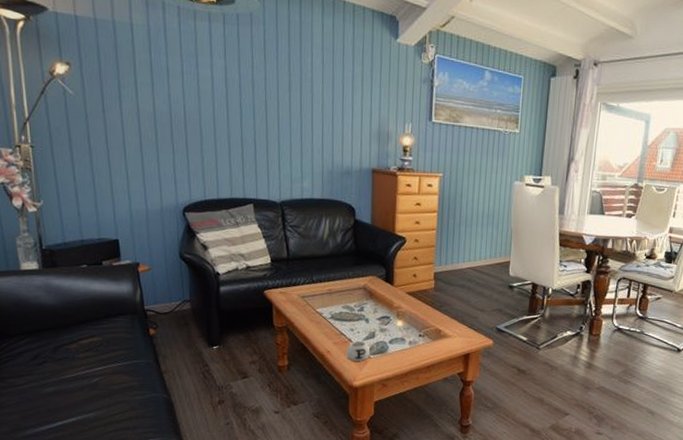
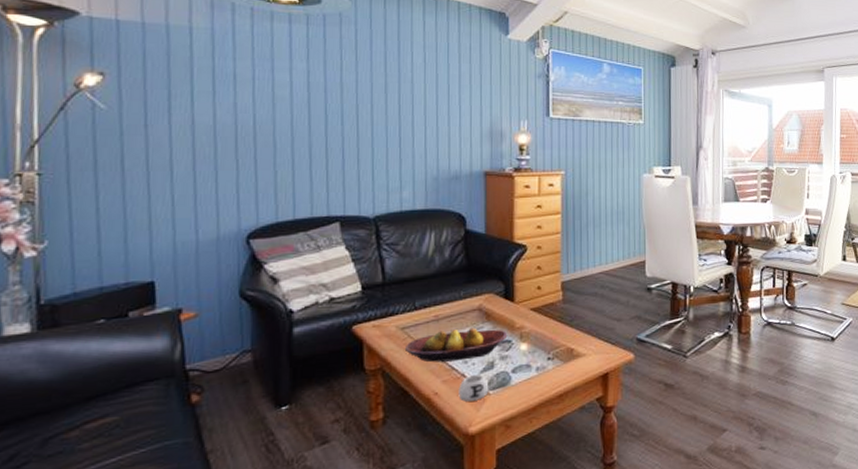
fruit bowl: none [304,302,387,328] -> present [404,327,508,362]

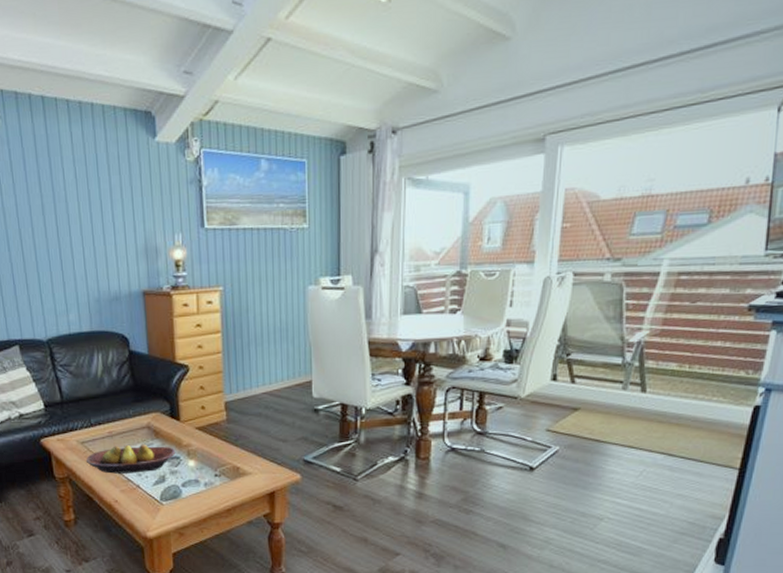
mug: present [458,373,496,402] -> none [135,486,168,510]

